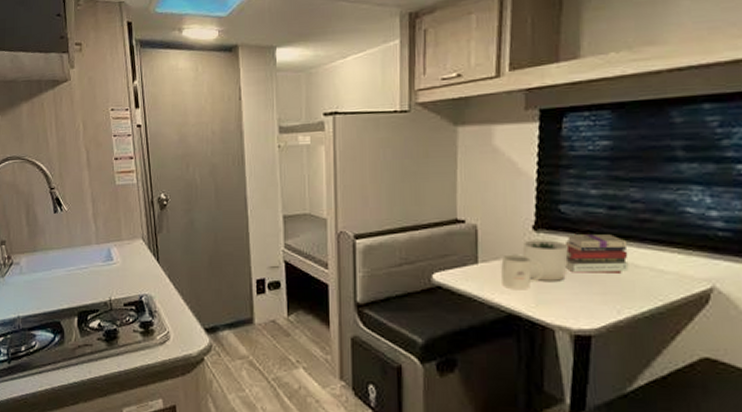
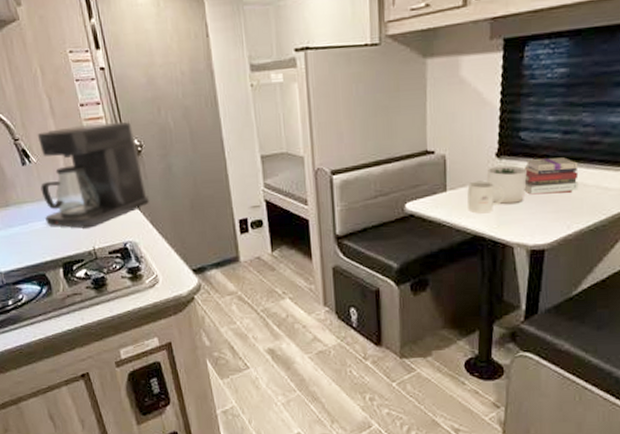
coffee maker: none [68,175,169,277] -> present [37,121,149,227]

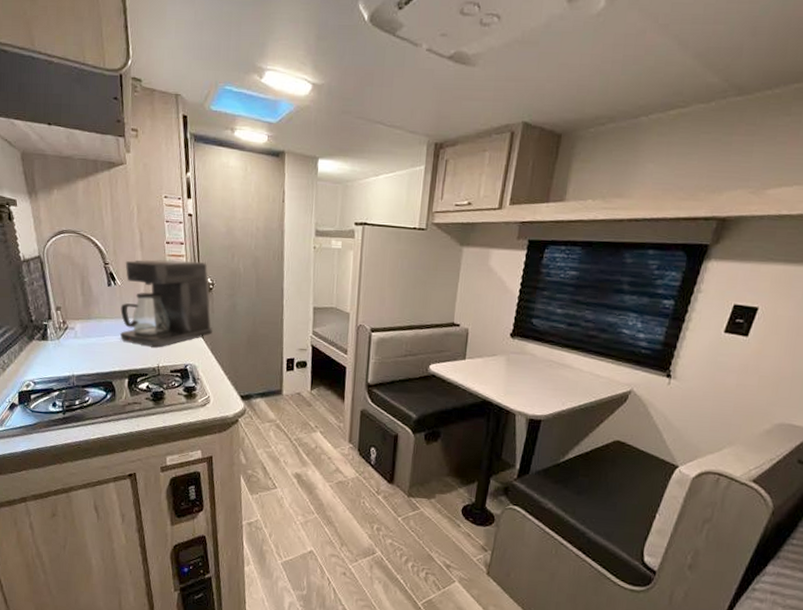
mug: present [467,181,505,215] -> none [481,354,514,384]
planter: present [486,165,527,204] -> none [500,344,534,378]
books: present [524,157,579,195] -> none [530,343,578,375]

